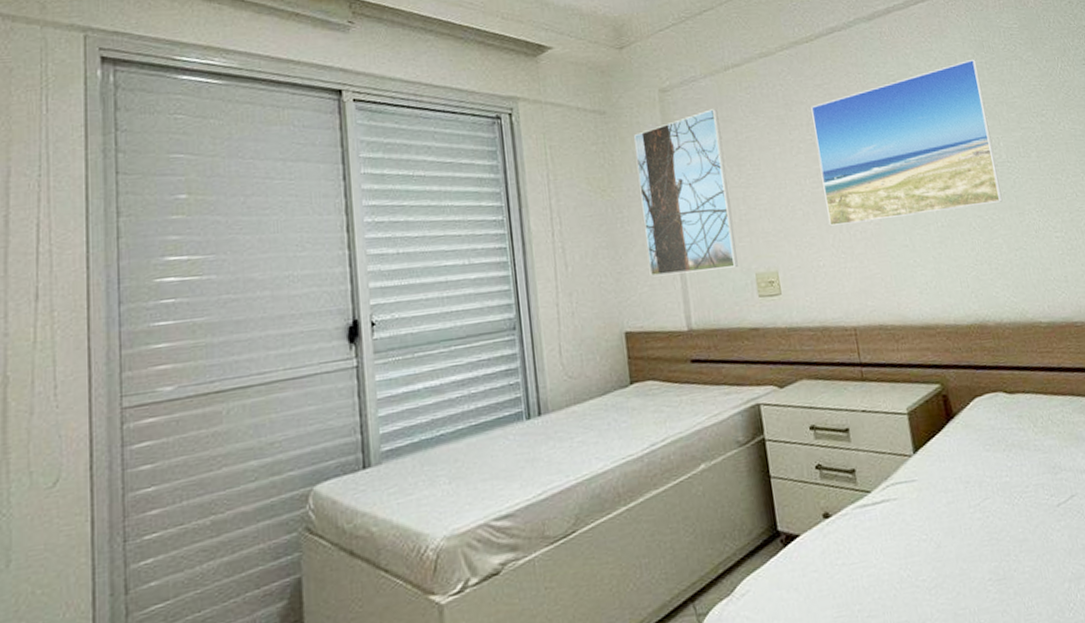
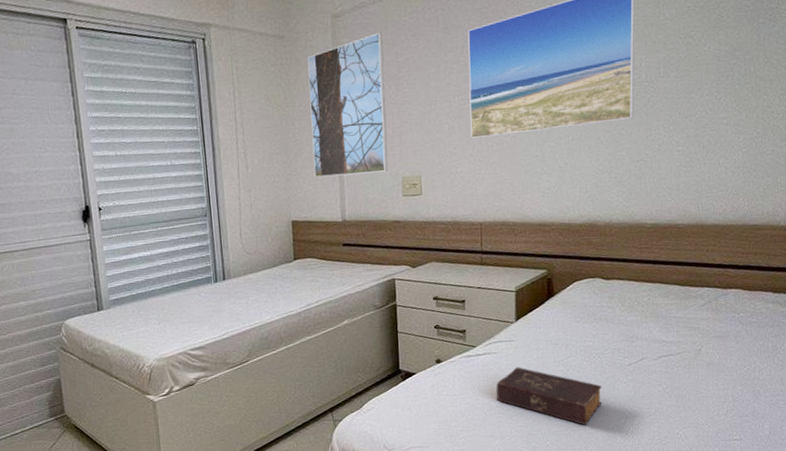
book: none [903,517,1037,597] -> present [496,367,602,426]

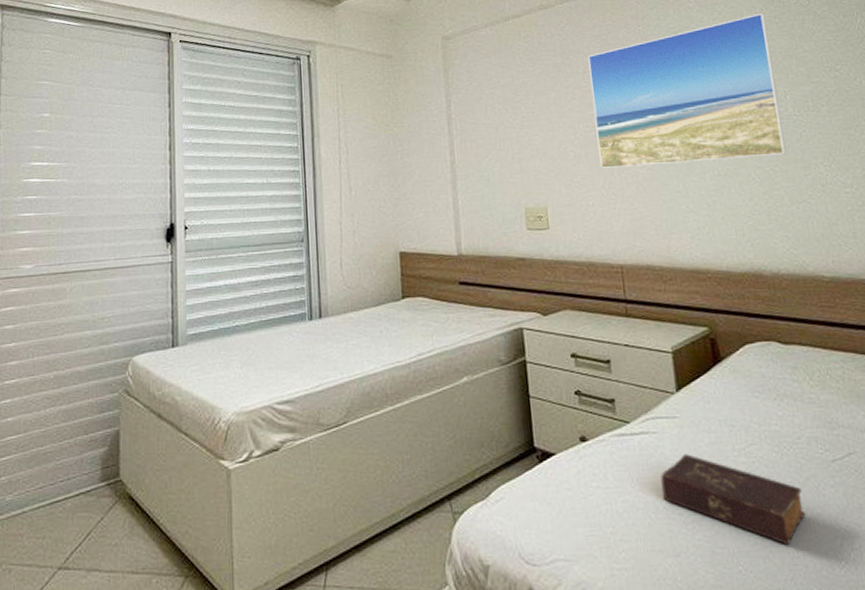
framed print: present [307,33,388,178] -> none [416,56,508,205]

